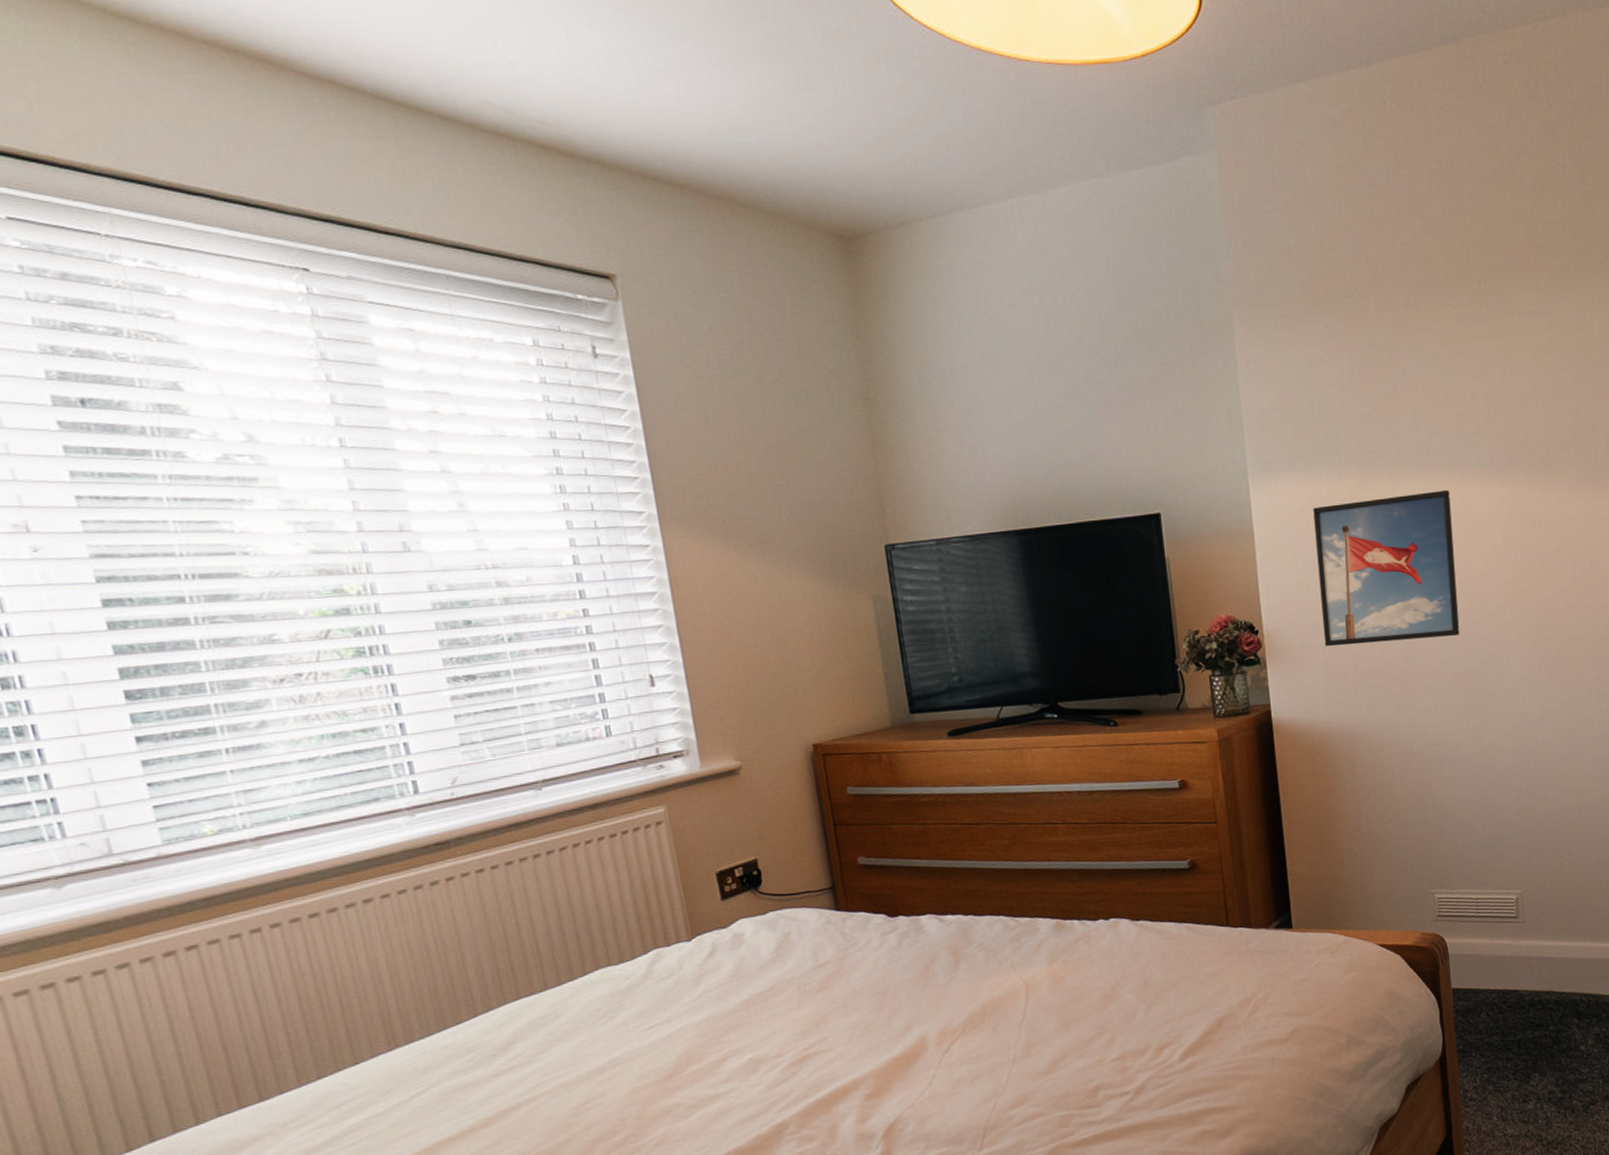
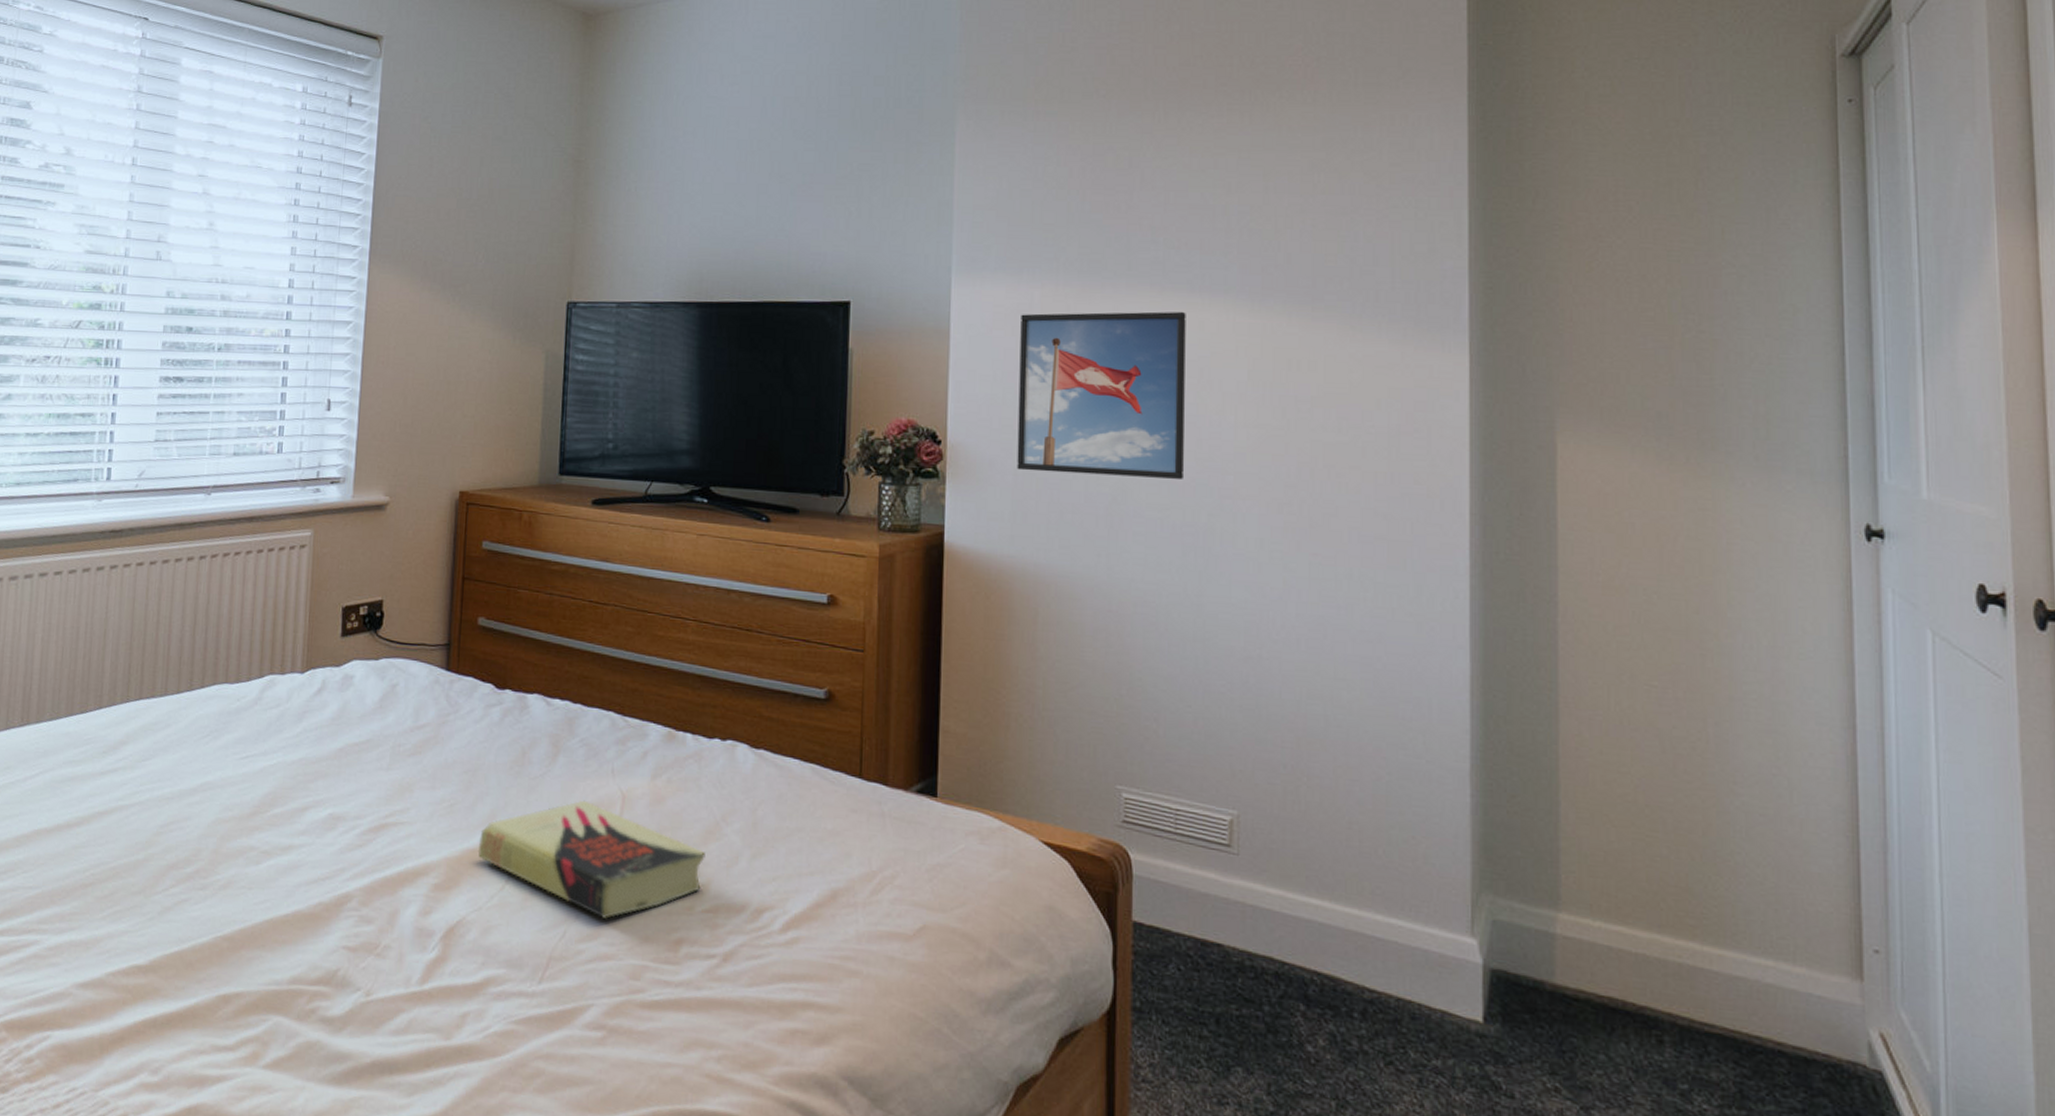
book: none [900,995,1108,1087] -> present [477,800,706,919]

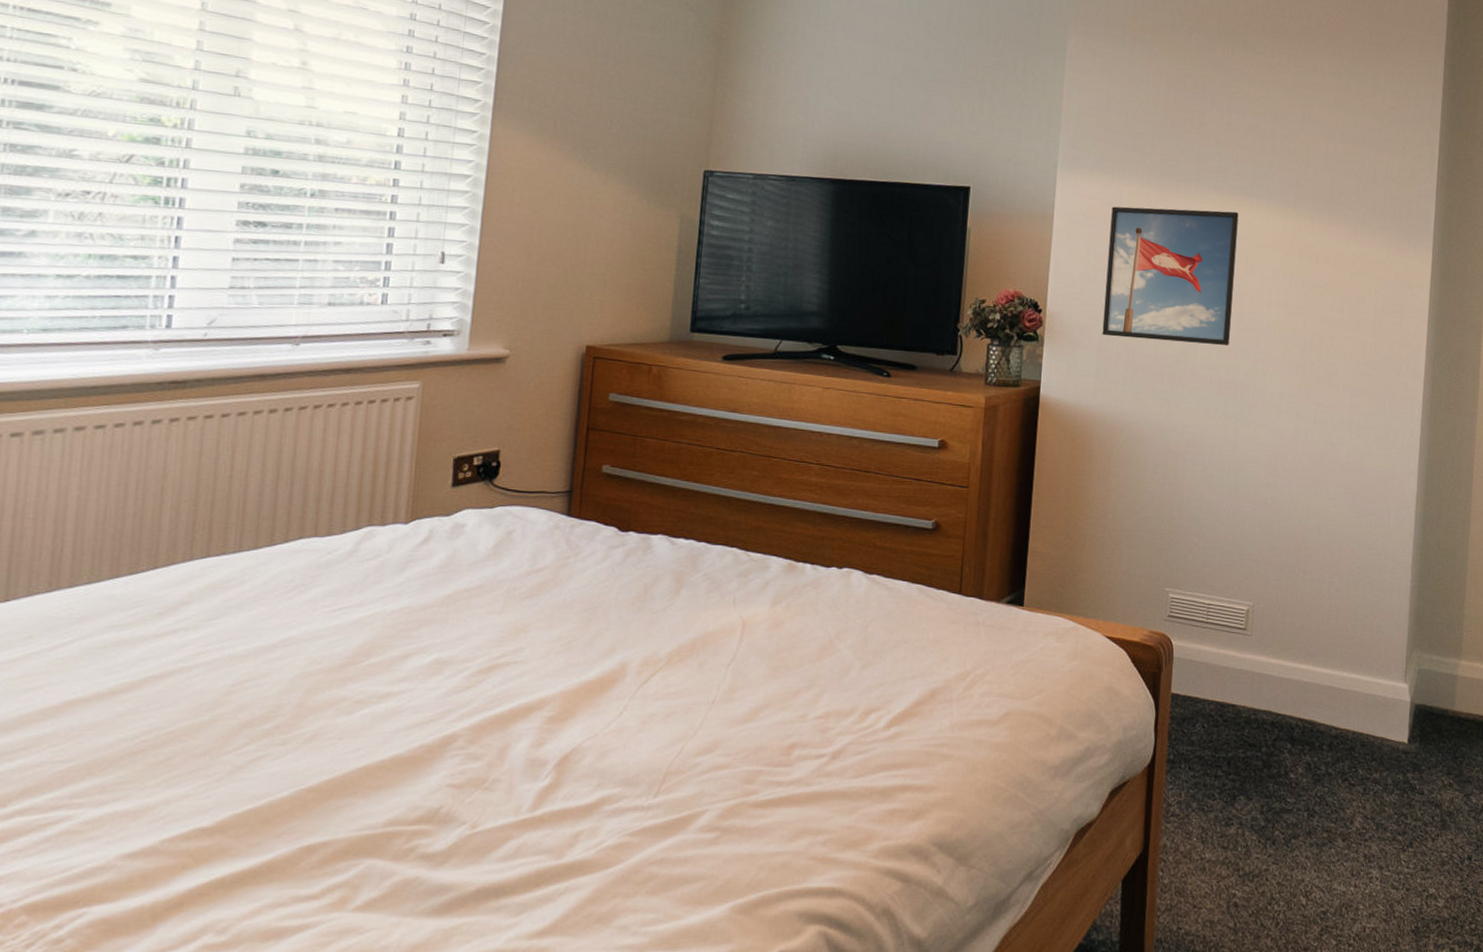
book: present [477,800,706,919] -> none [595,629,820,733]

